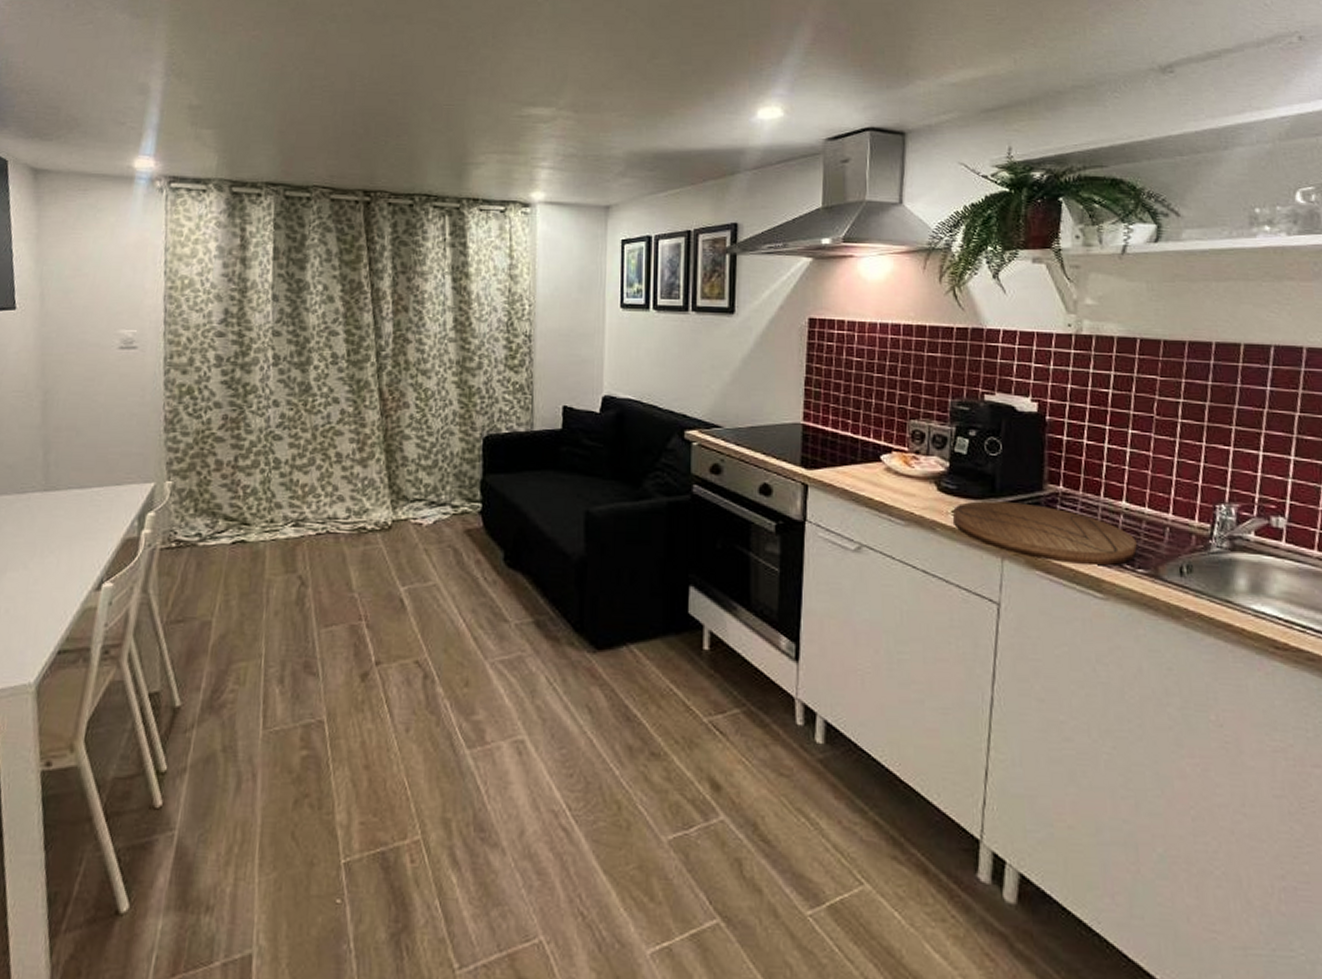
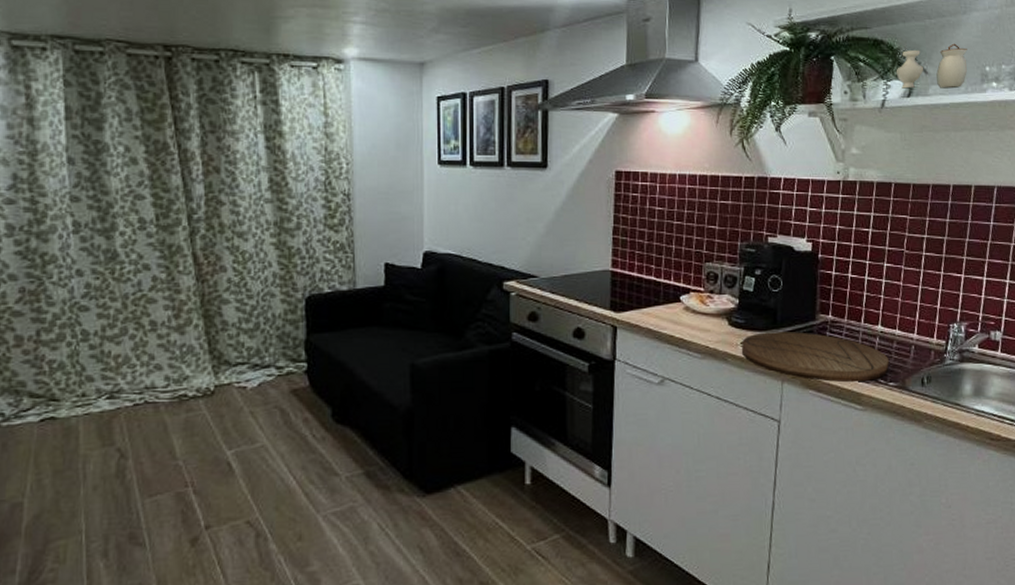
jar: none [1139,182,1232,233] -> present [896,43,968,89]

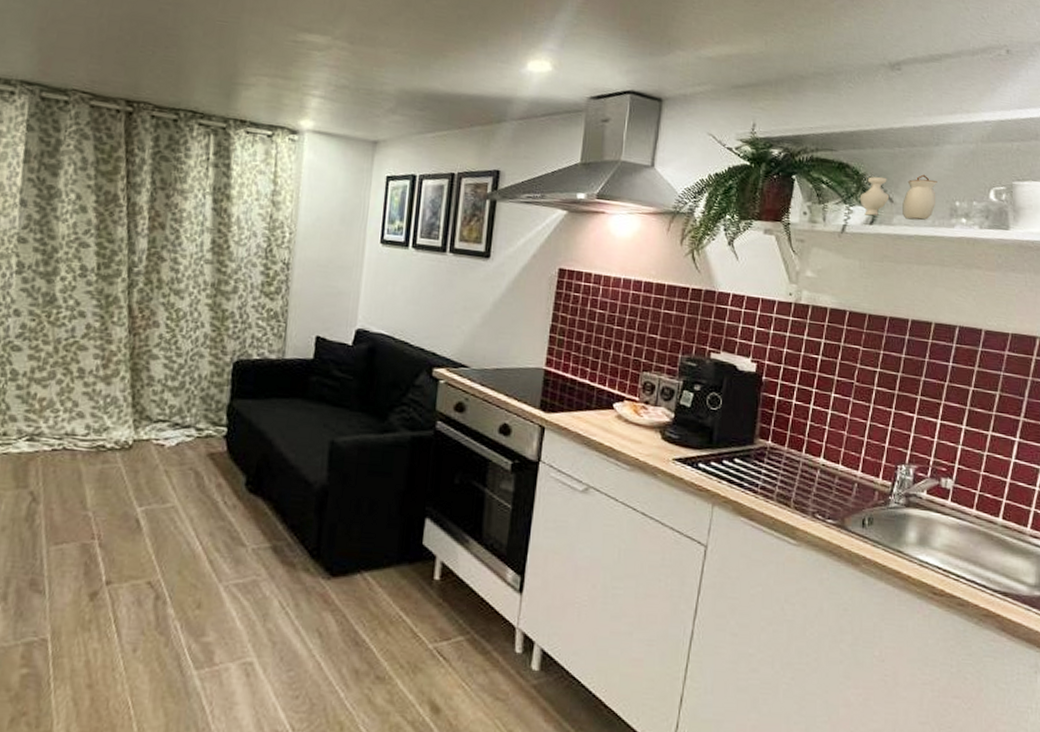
cutting board: present [741,332,889,383] -> none [672,450,829,516]

